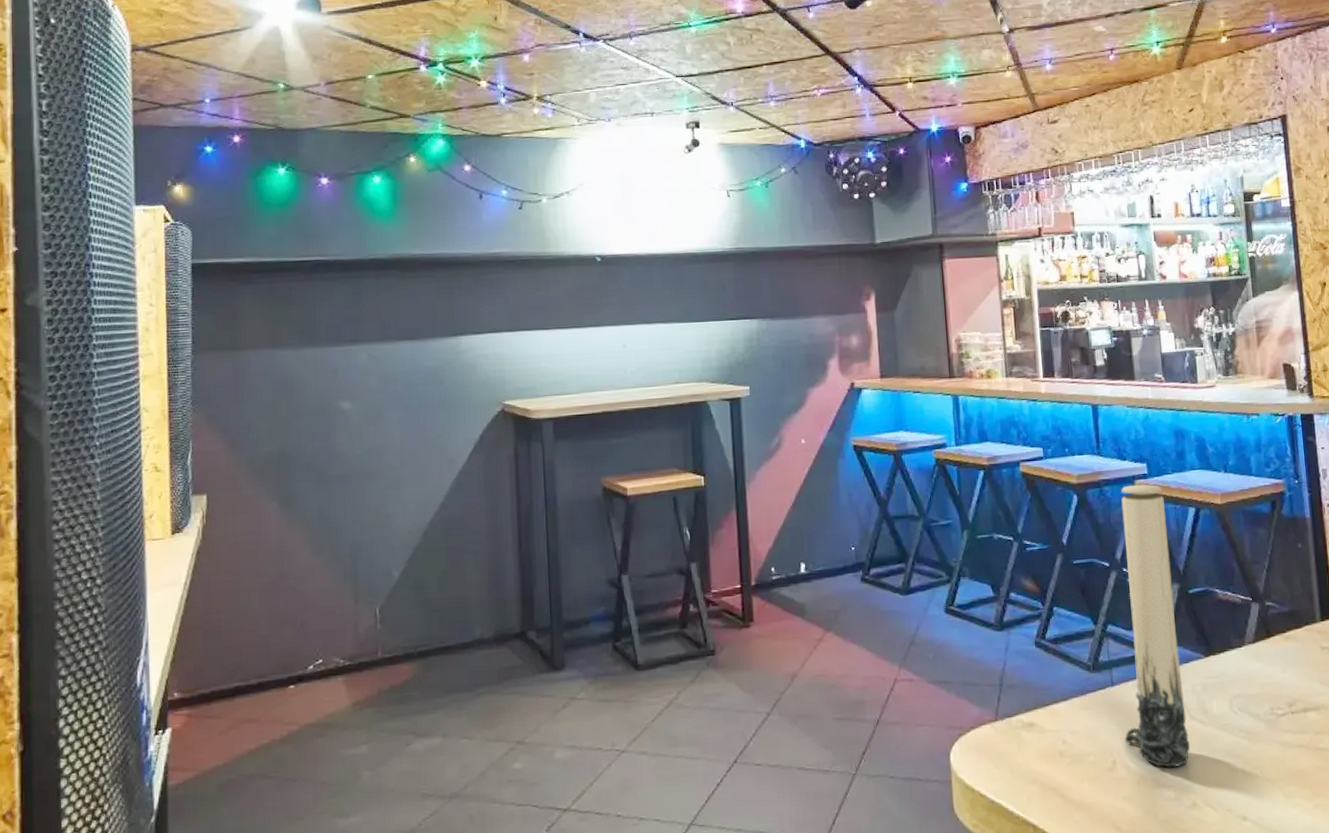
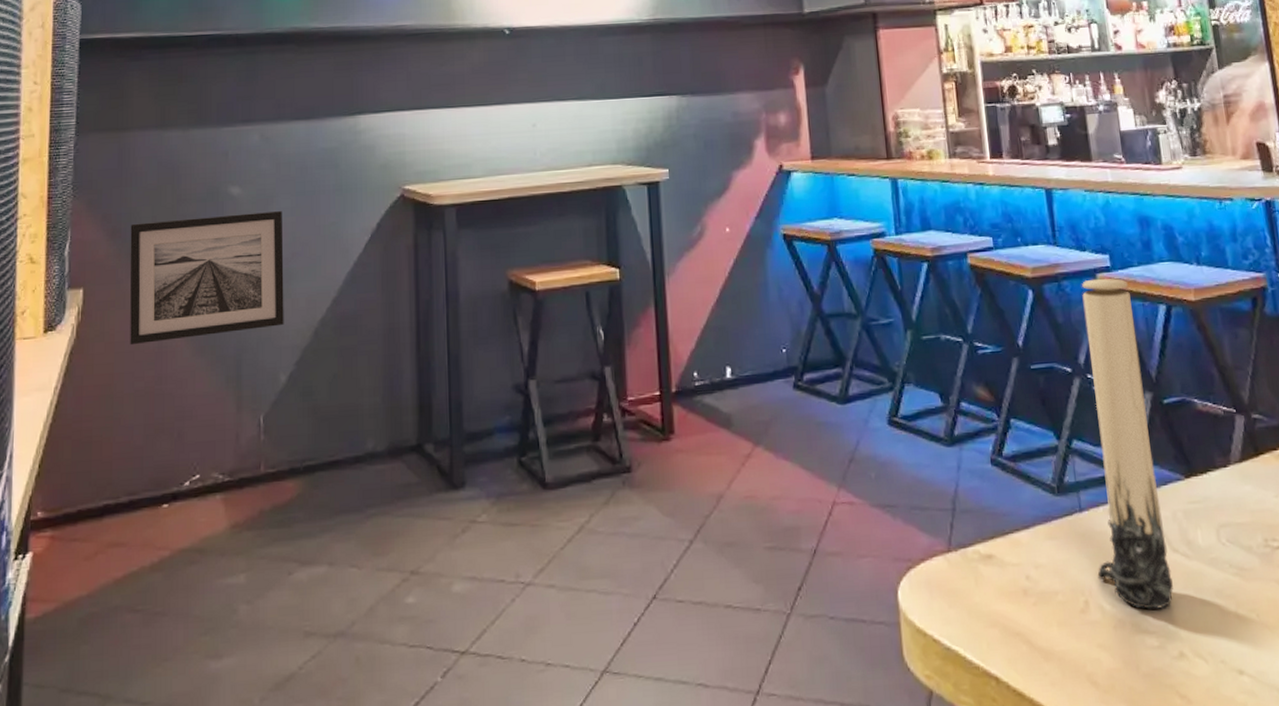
wall art: none [248,424,396,546] -> present [130,211,284,345]

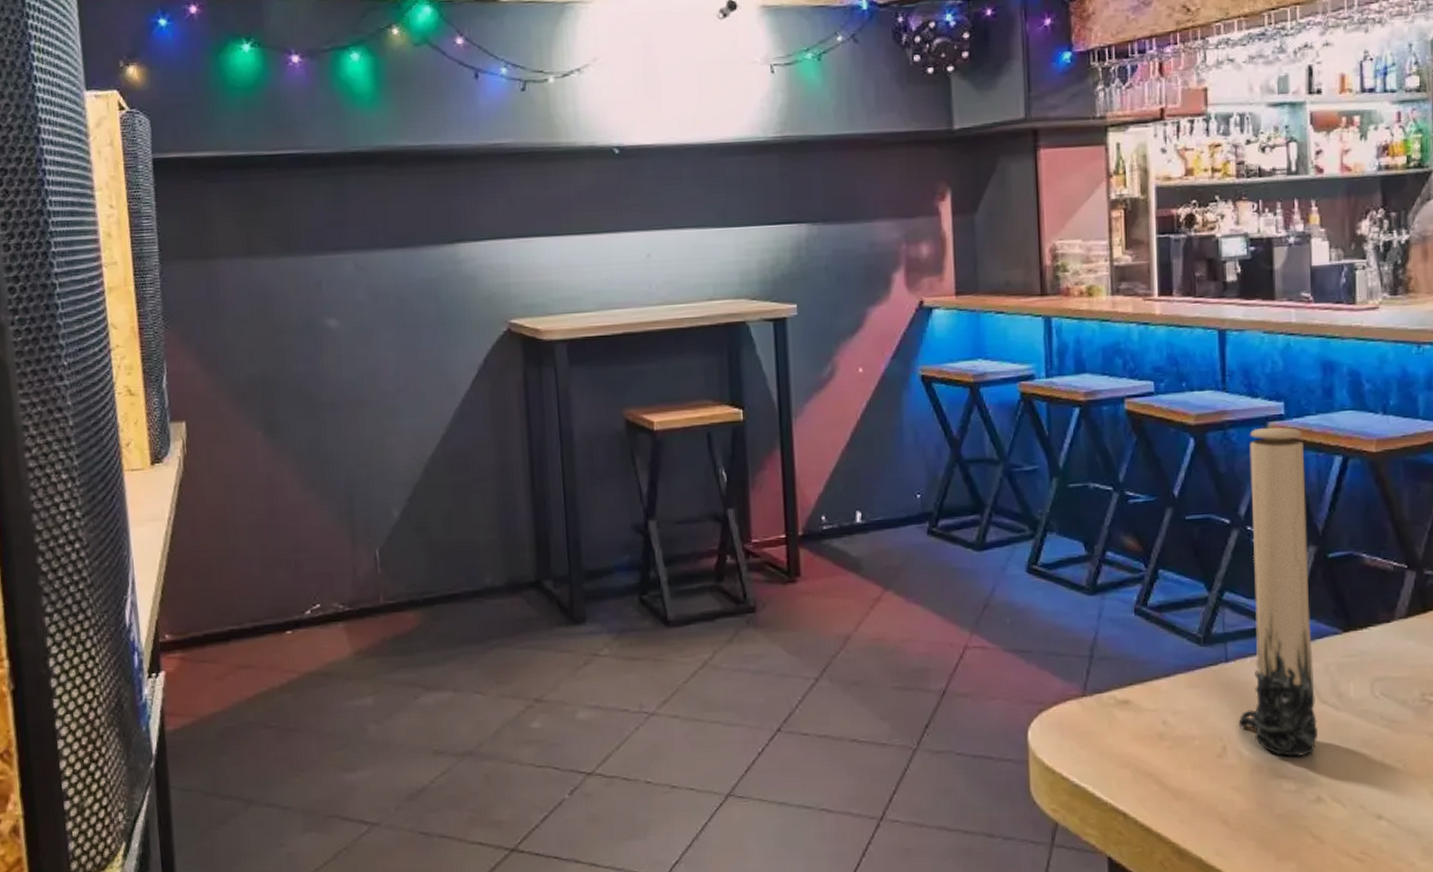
wall art: present [130,211,284,345] -> none [227,345,393,479]

